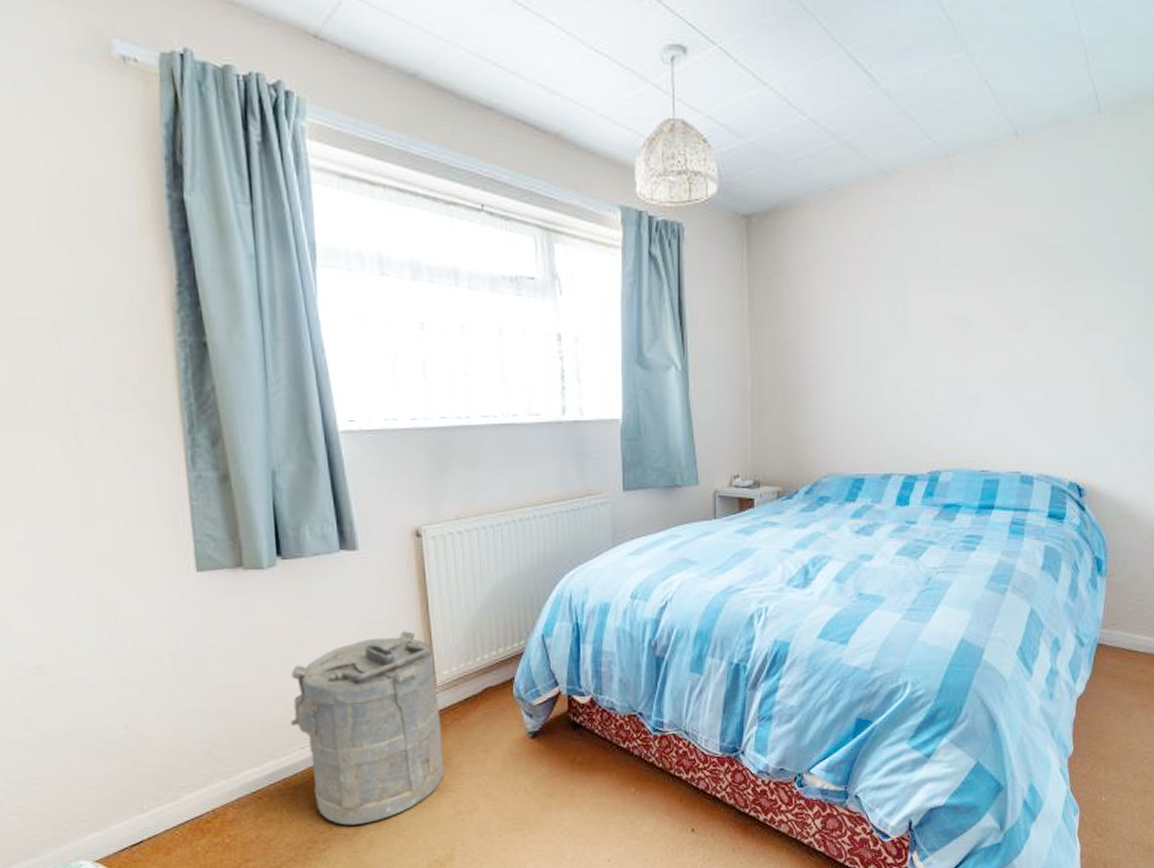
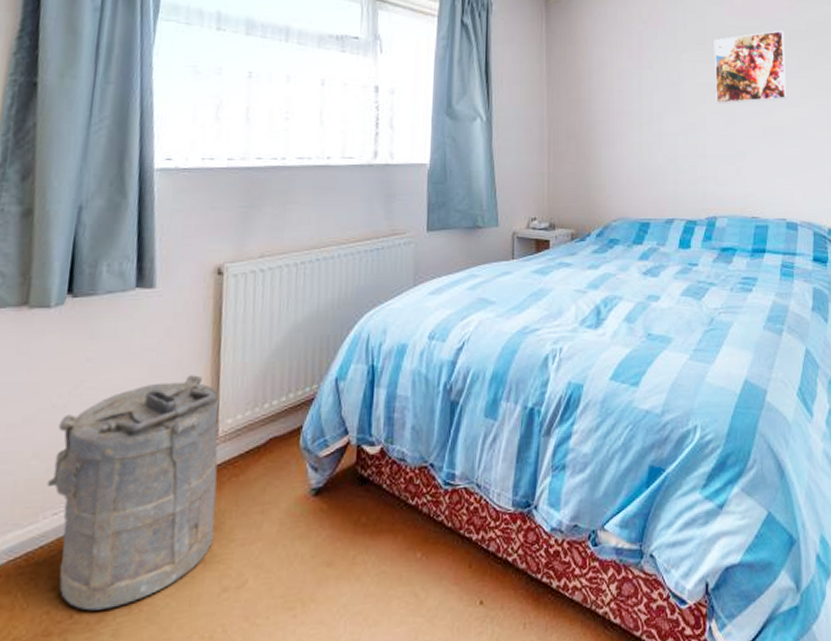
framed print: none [947,246,1037,342] -> present [714,30,787,104]

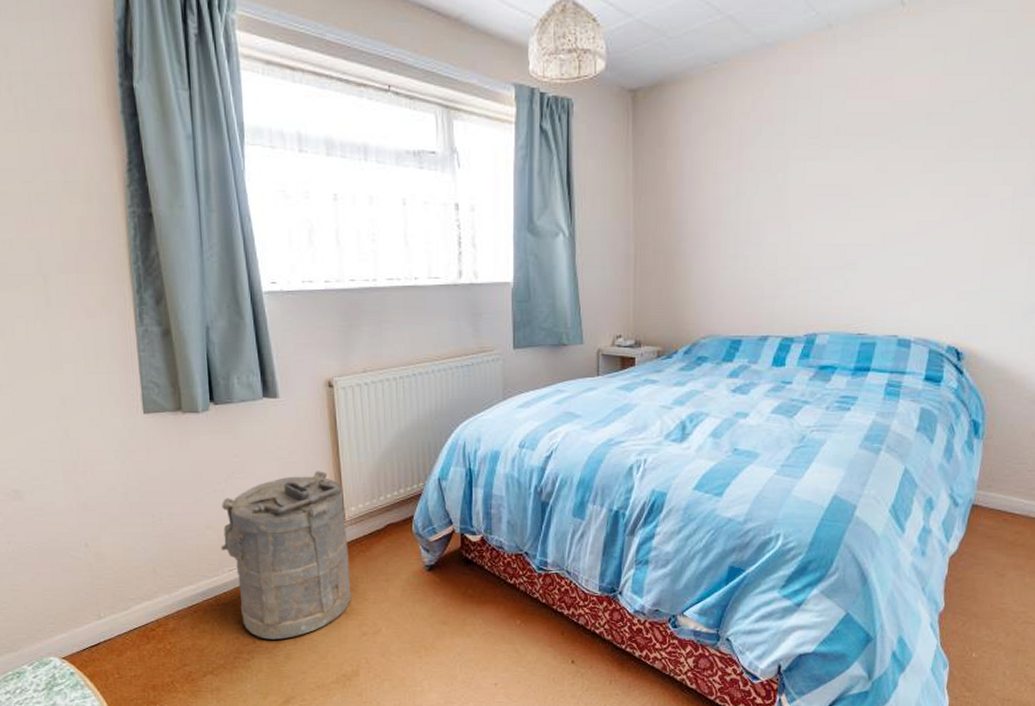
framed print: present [714,30,787,104] -> none [827,114,921,208]

